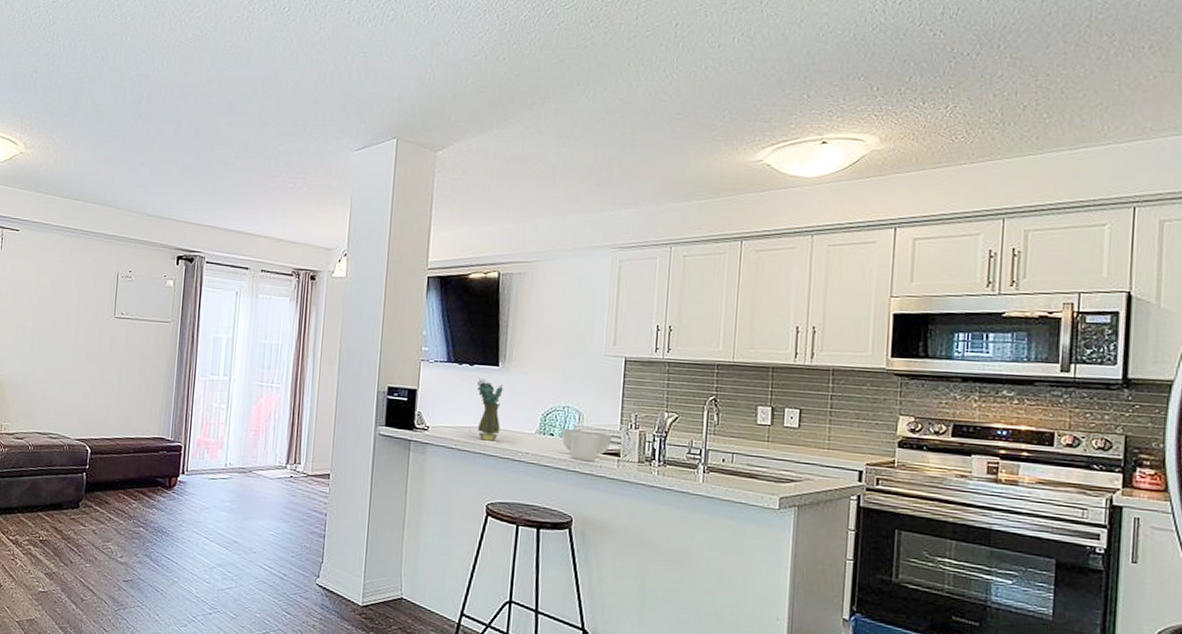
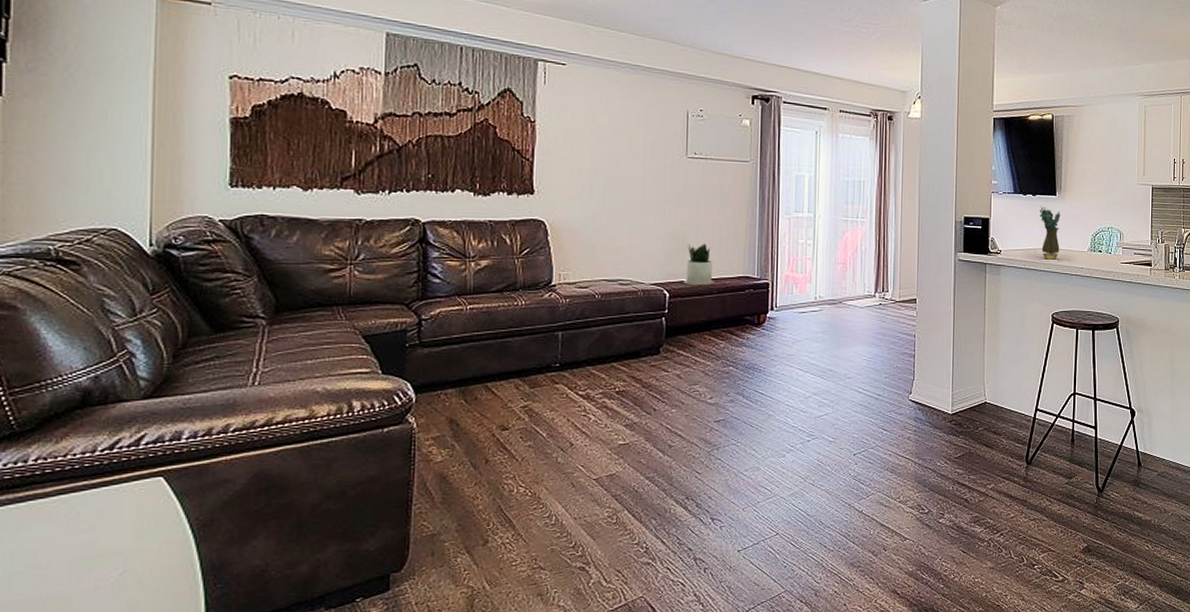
planter: none [103,402,132,445] -> present [683,243,714,286]
bowl: present [561,429,613,457] -> none [1107,246,1146,267]
mug: present [570,432,600,462] -> none [1115,248,1136,272]

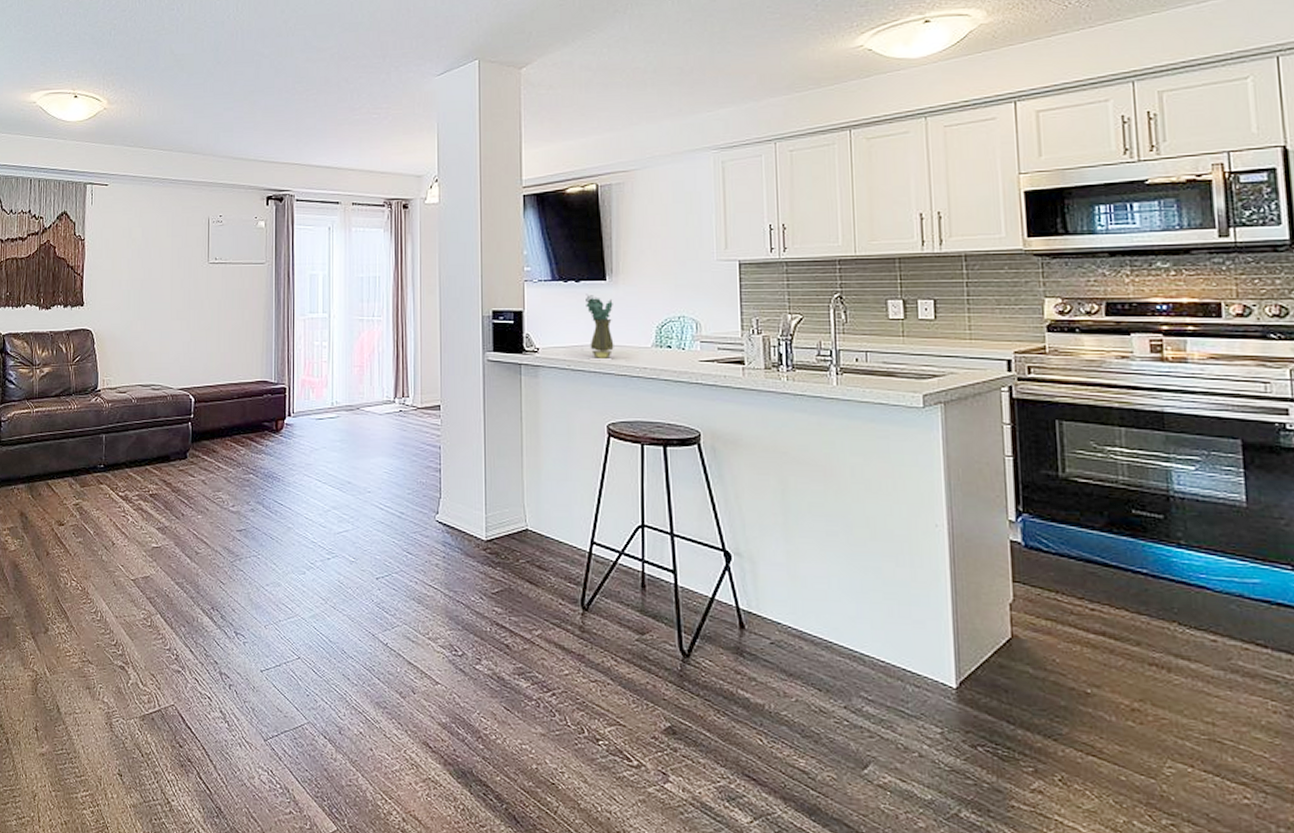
planter: present [683,243,714,286] -> none [206,348,235,391]

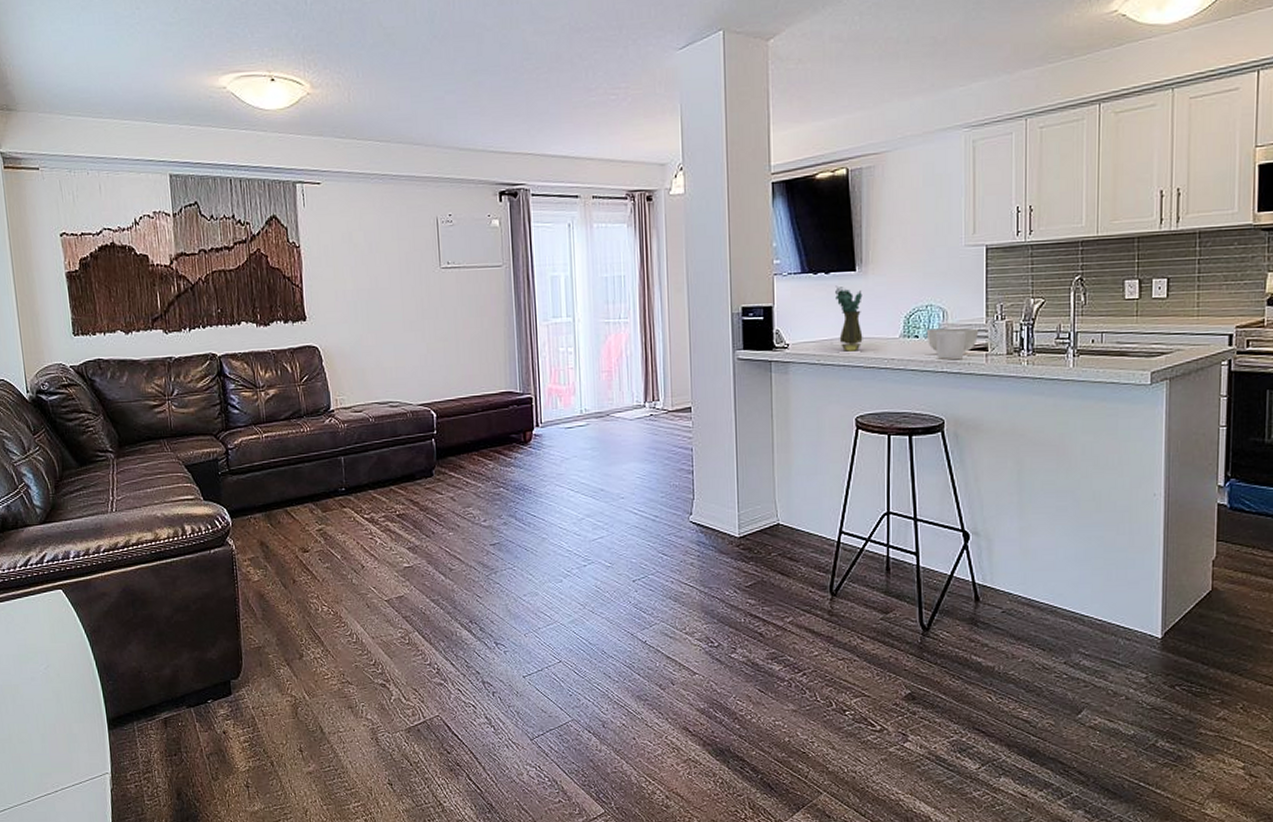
bowl: none [679,340,735,366] -> present [926,327,979,354]
mug: none [690,343,721,372] -> present [937,330,966,360]

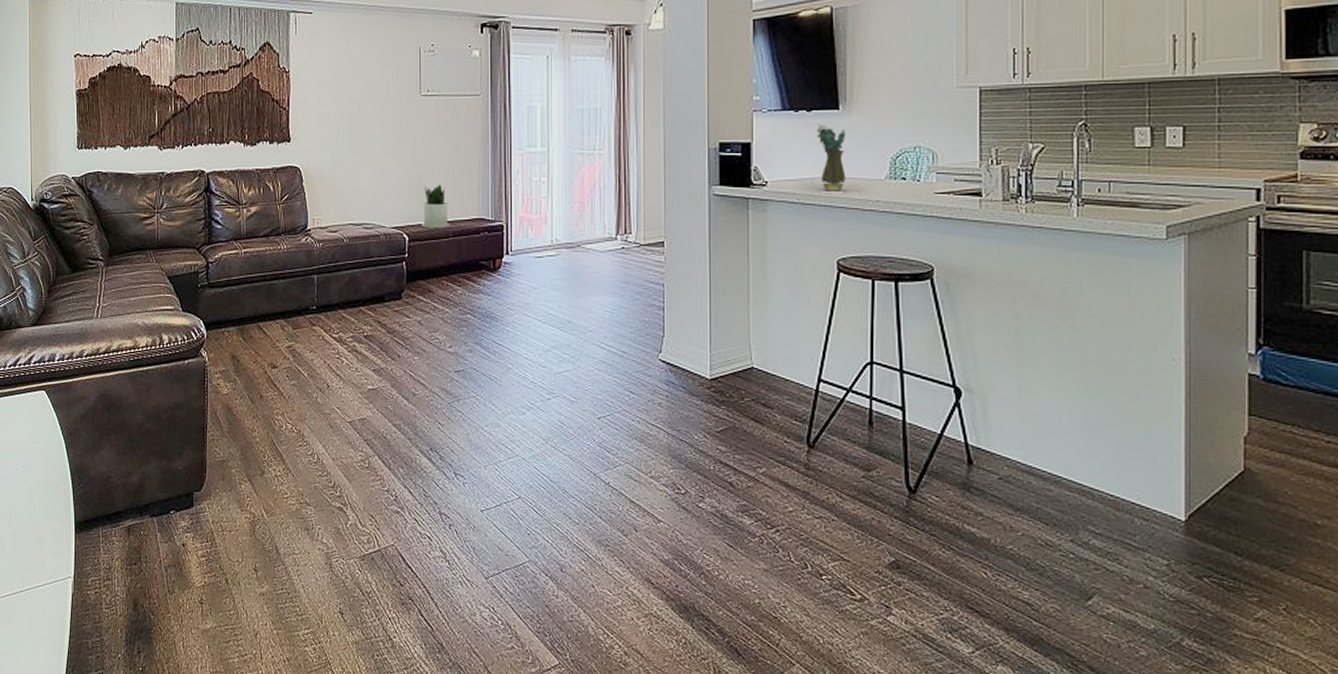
planter: none [448,359,478,405] -> present [420,185,450,229]
bowl: present [926,327,979,354] -> none [914,171,972,199]
mug: present [937,330,966,360] -> none [926,174,957,205]

